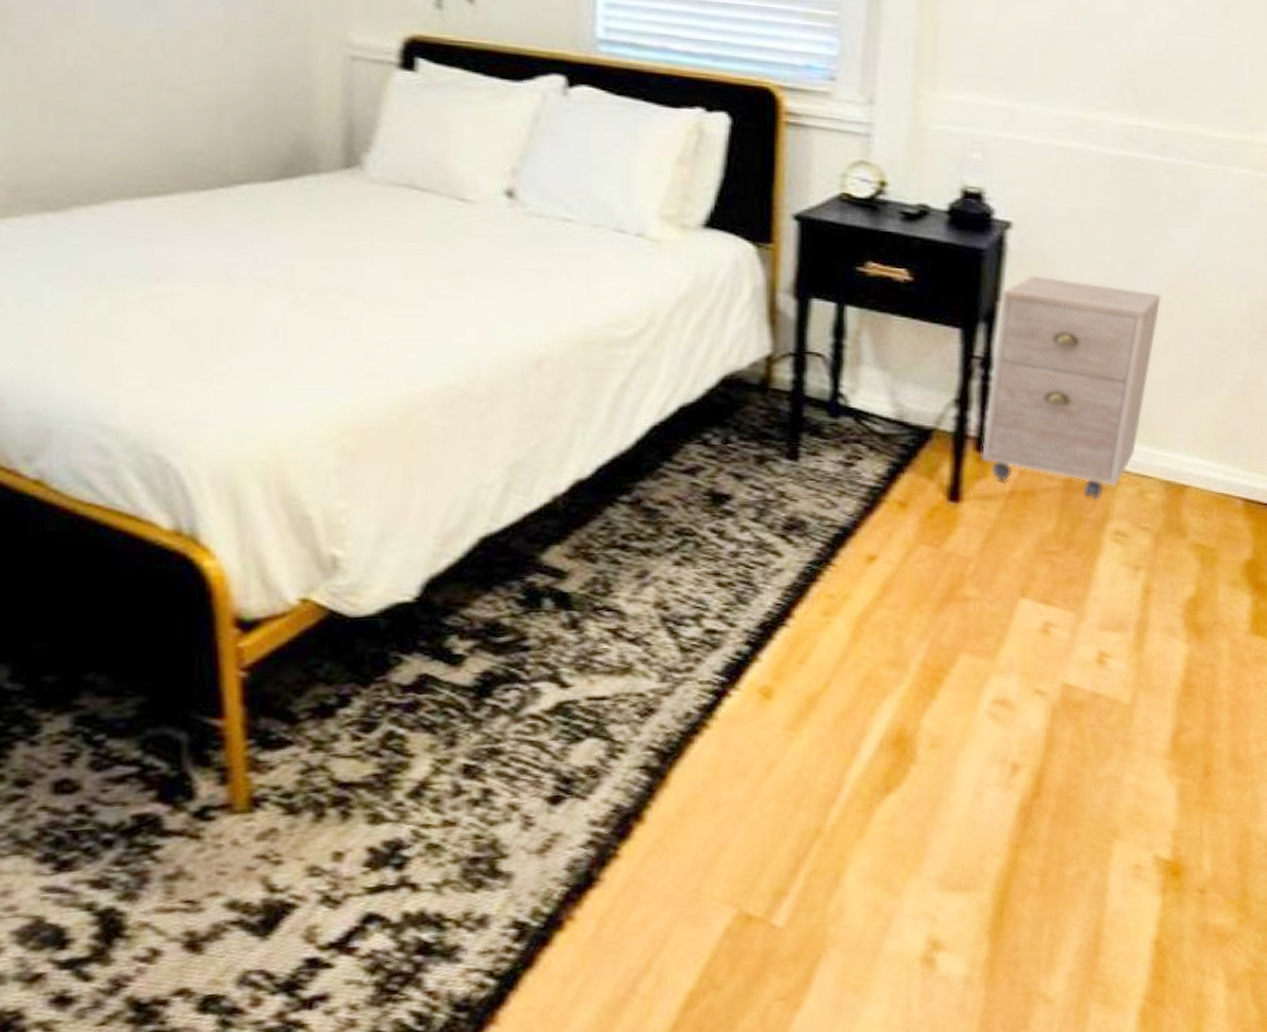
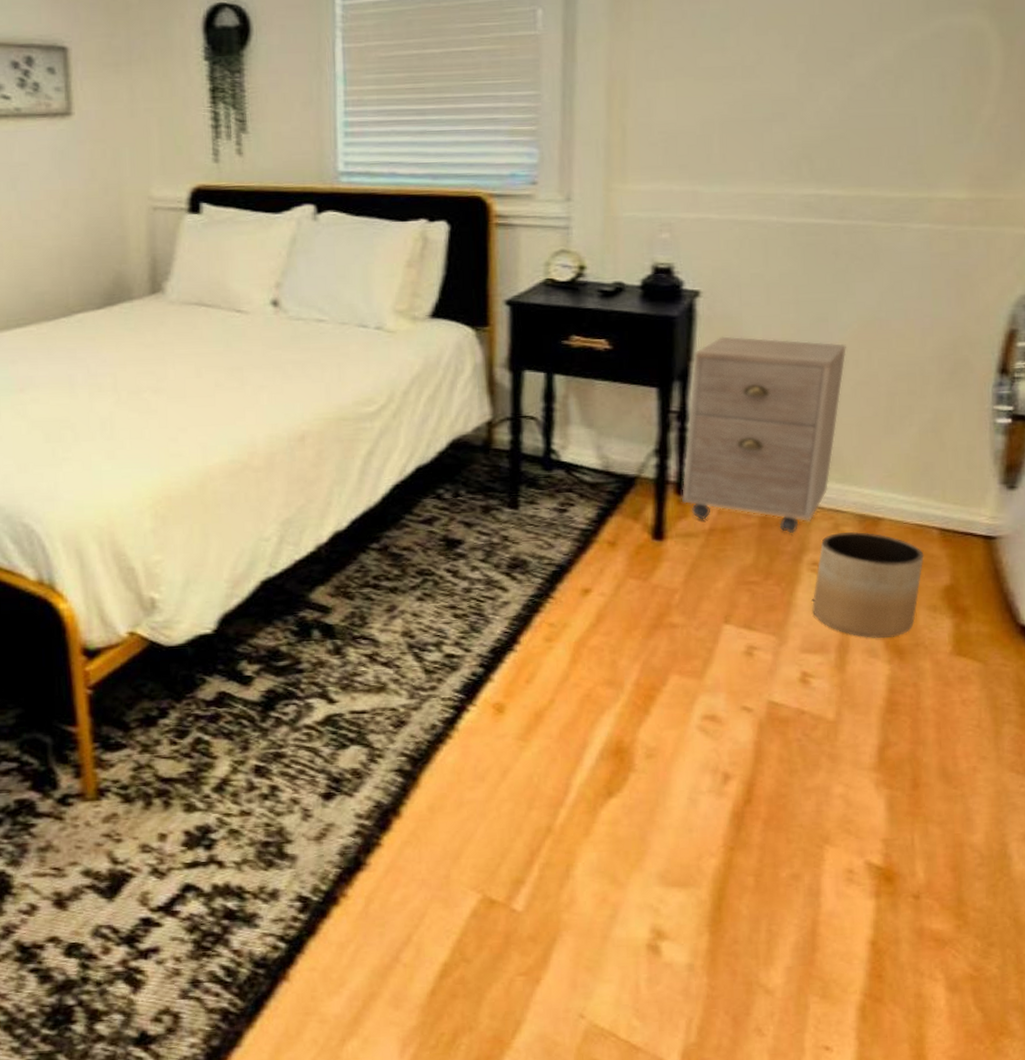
planter: none [1113,499,1227,615] -> present [812,531,924,638]

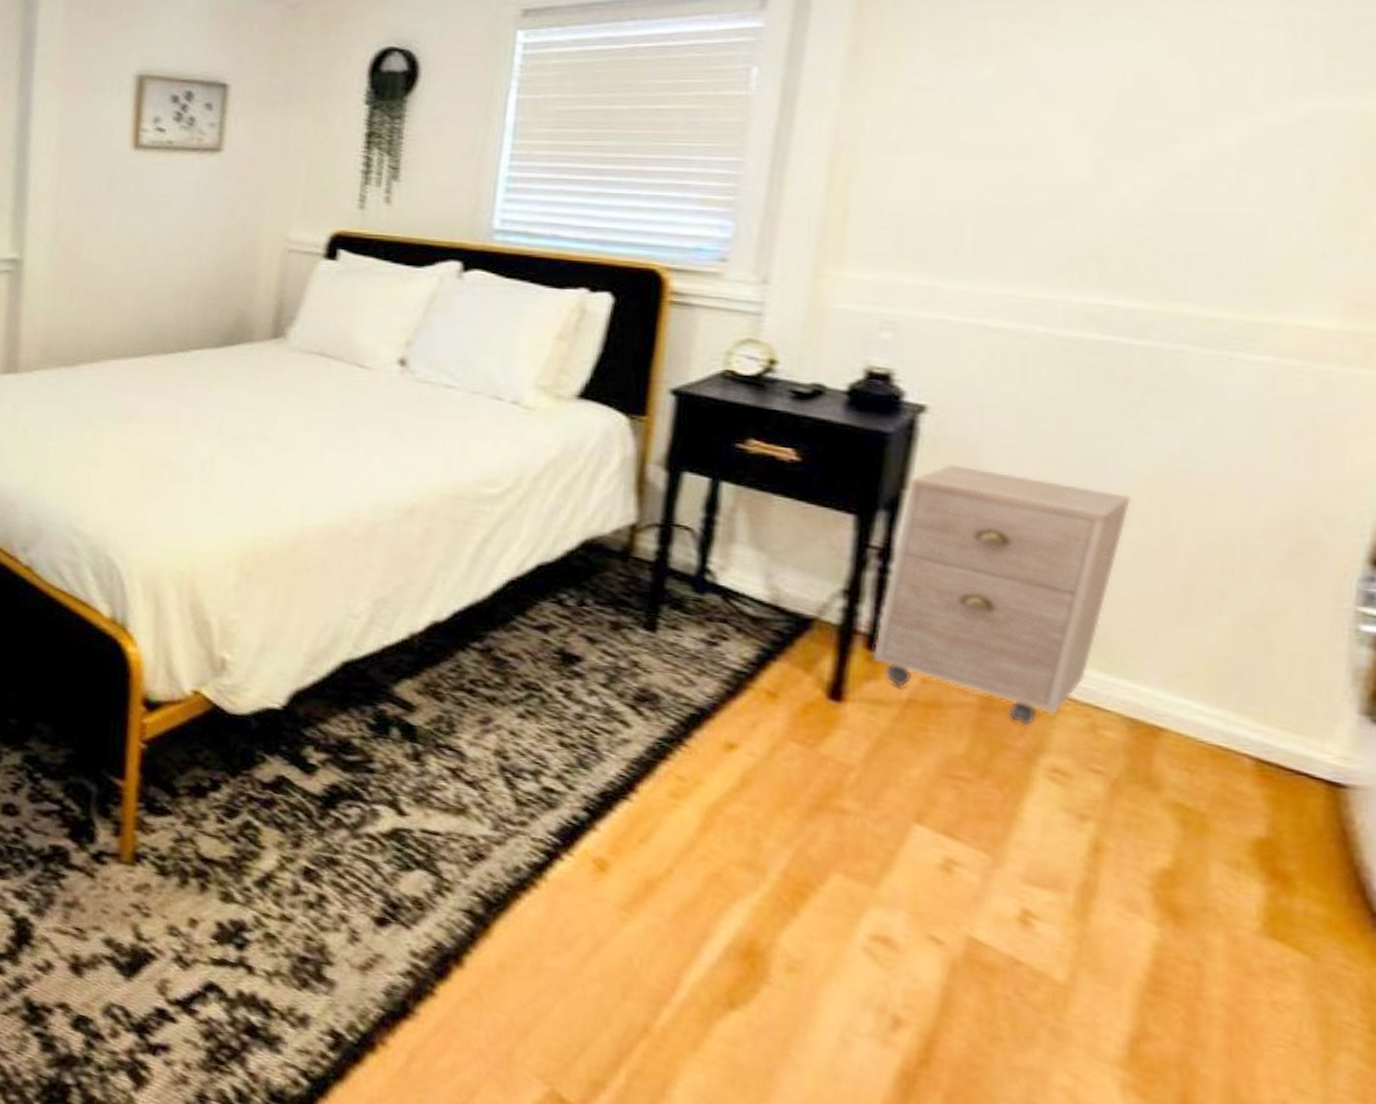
planter: present [812,531,924,638] -> none [1046,736,1227,892]

